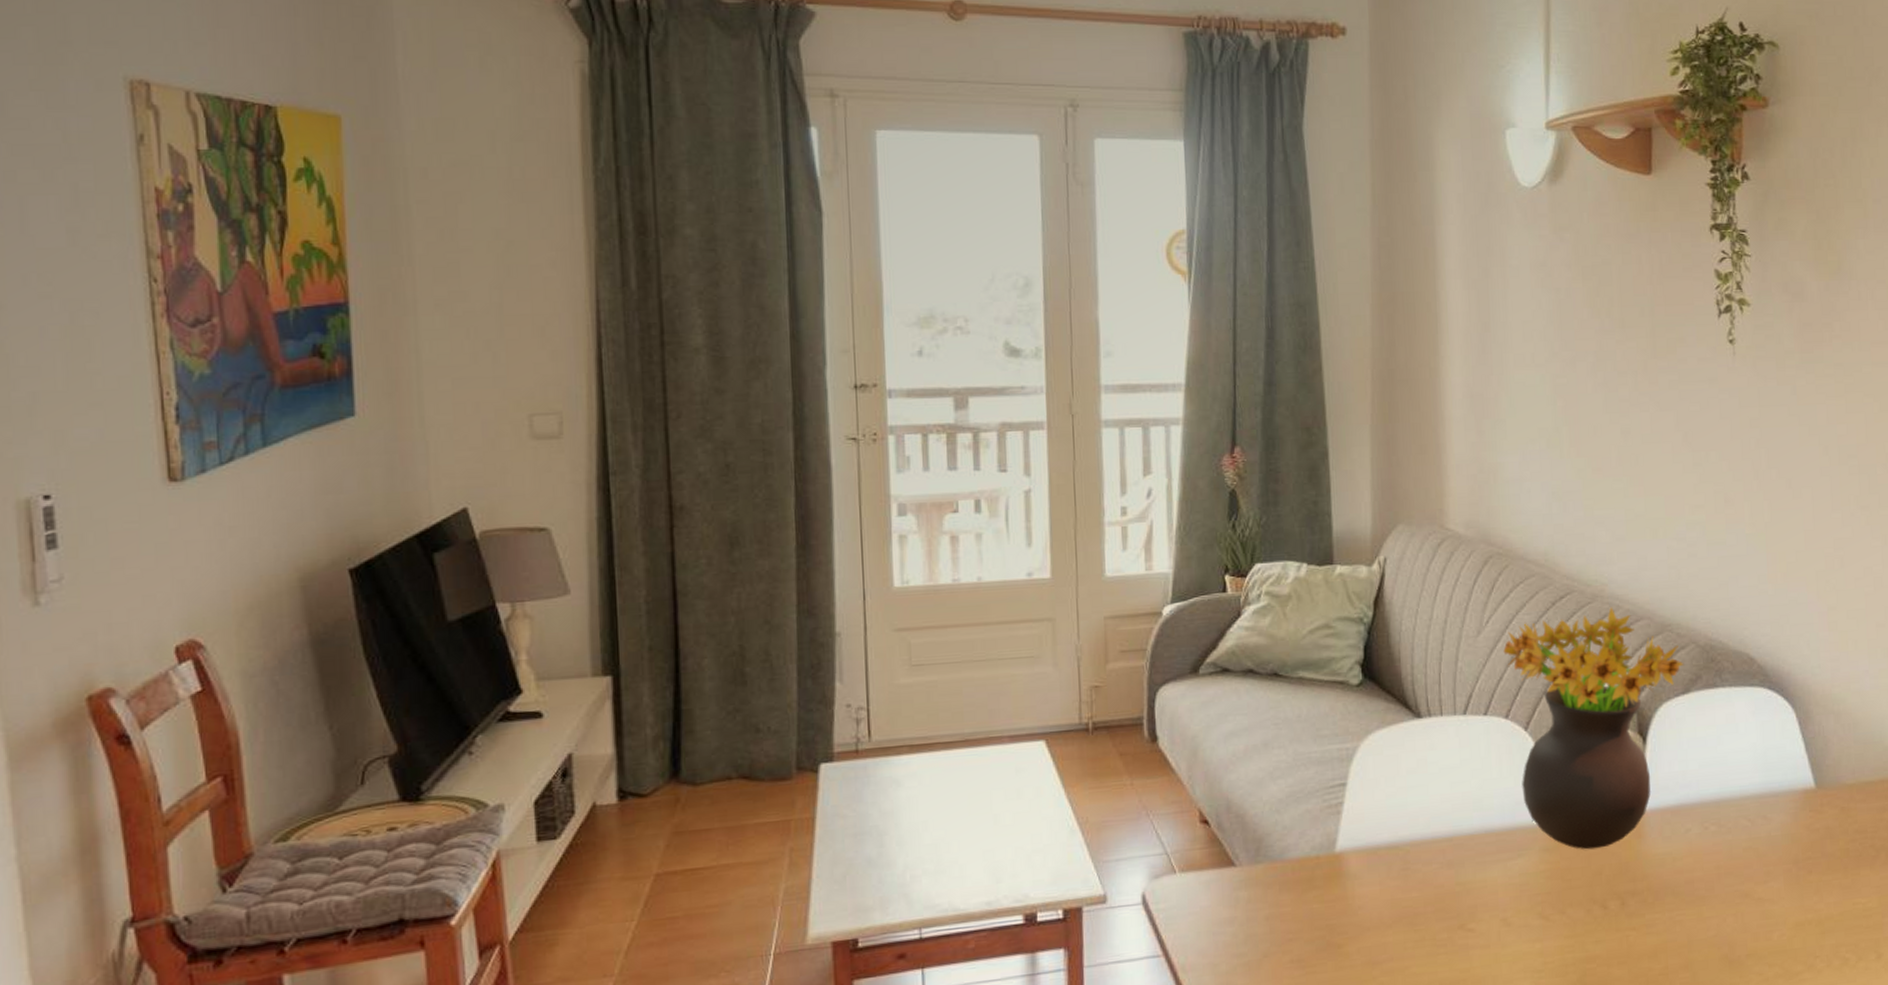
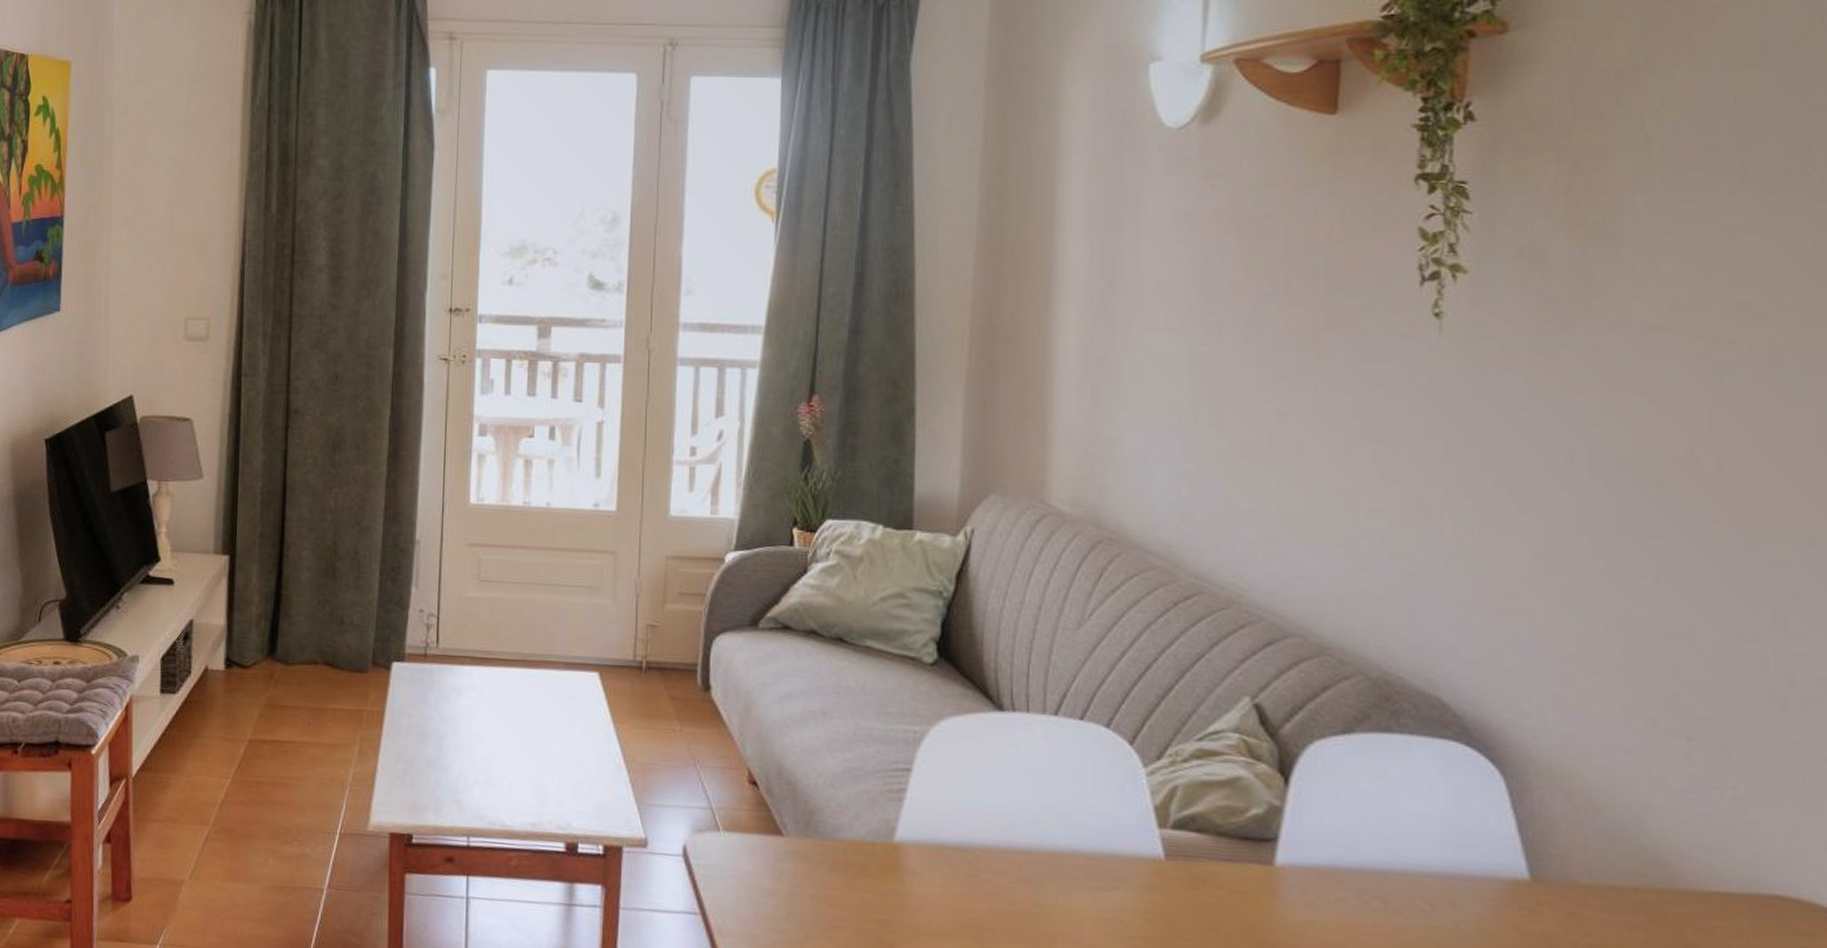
flower arrangement: present [1503,607,1684,850] -> none [1109,617,1347,899]

